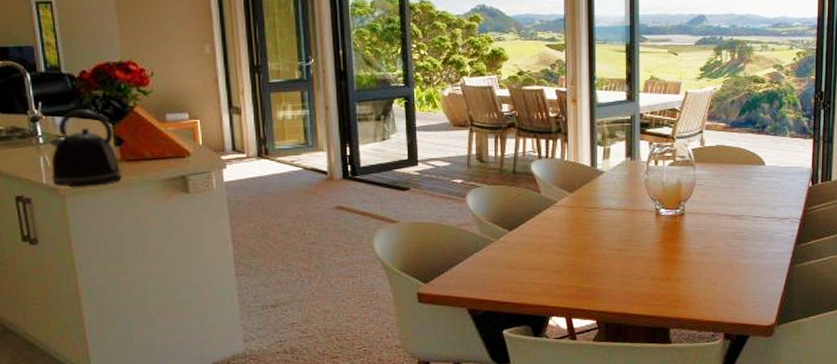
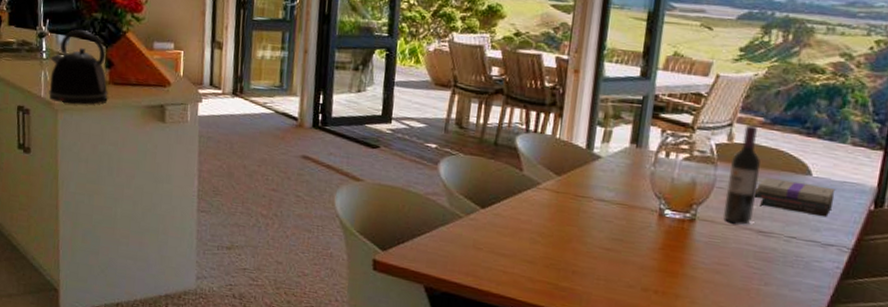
wine bottle: none [704,129,728,212] -> present [722,124,762,225]
books: none [725,171,784,197] -> present [754,177,836,218]

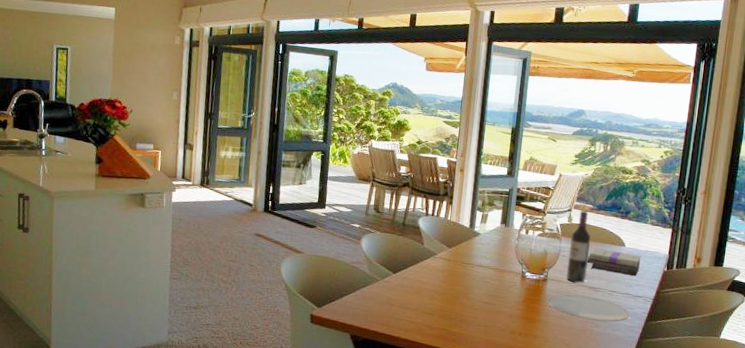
kettle: present [48,29,109,105] -> none [45,132,98,193]
plate: none [694,239,816,280] -> present [547,294,630,322]

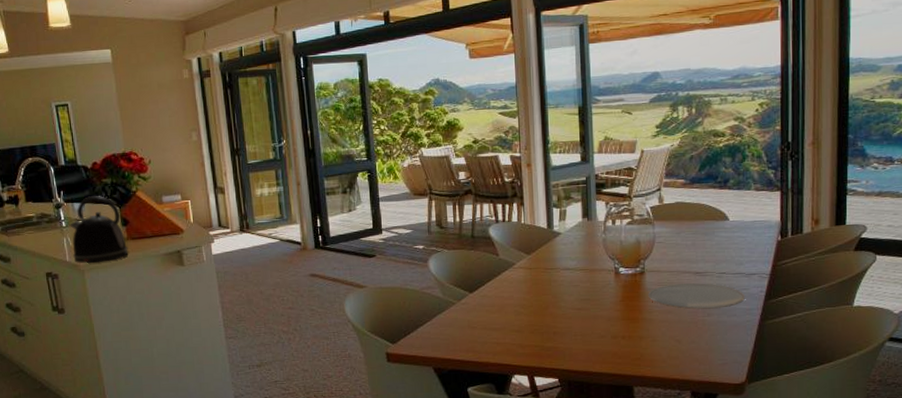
kettle: none [45,132,98,193] -> present [70,196,129,264]
wine bottle: present [566,209,591,283] -> none [664,186,689,270]
books: present [587,248,641,277] -> none [687,227,750,253]

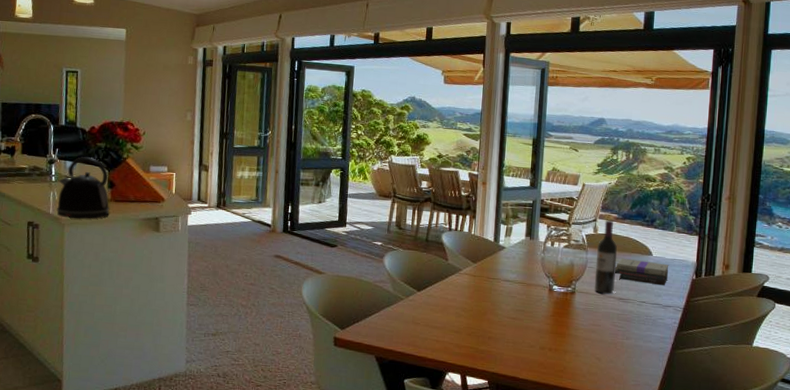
plate: present [648,283,745,310] -> none [576,306,660,334]
wine bottle: none [664,186,689,270] -> present [594,219,618,294]
books: none [687,227,750,253] -> present [614,258,669,286]

